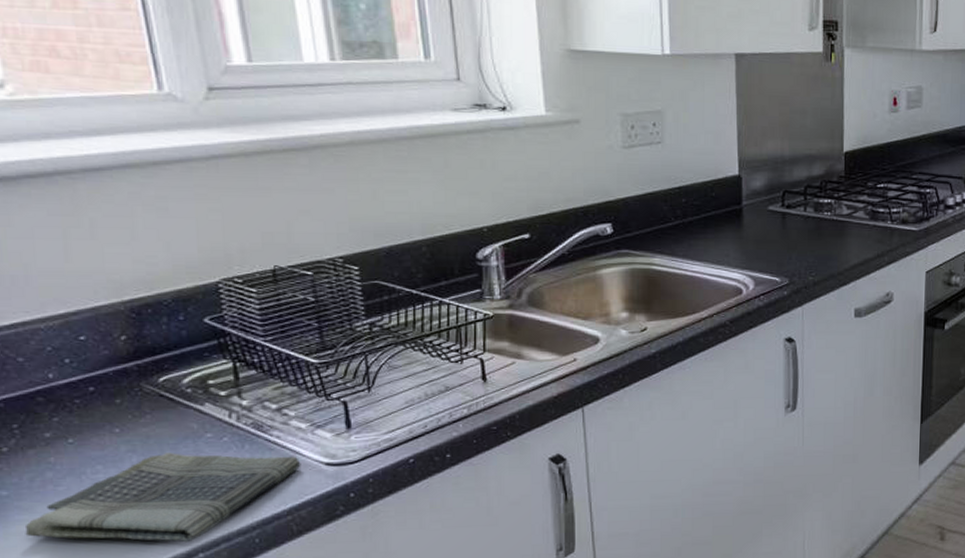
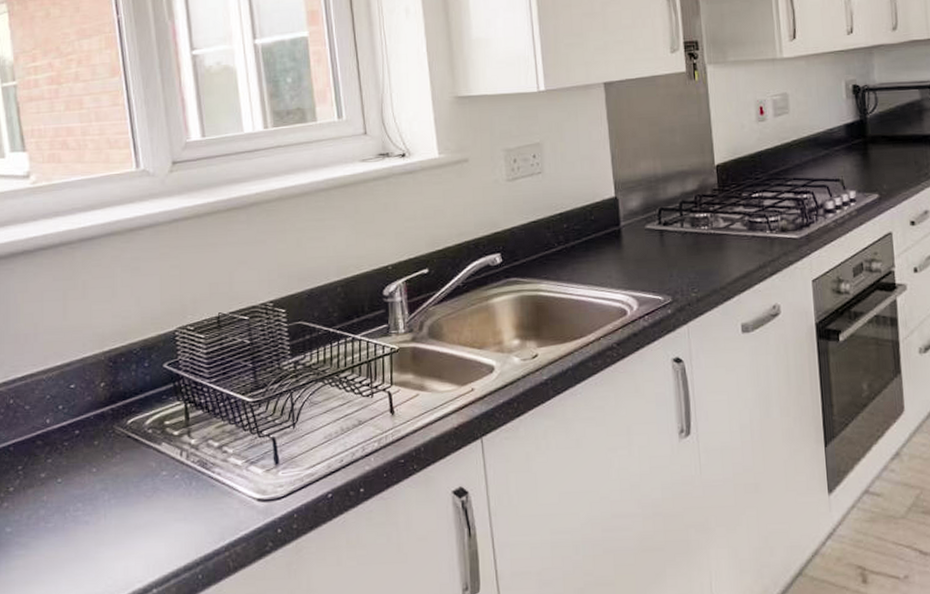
dish towel: present [25,453,301,543] -> none [21,490,237,578]

